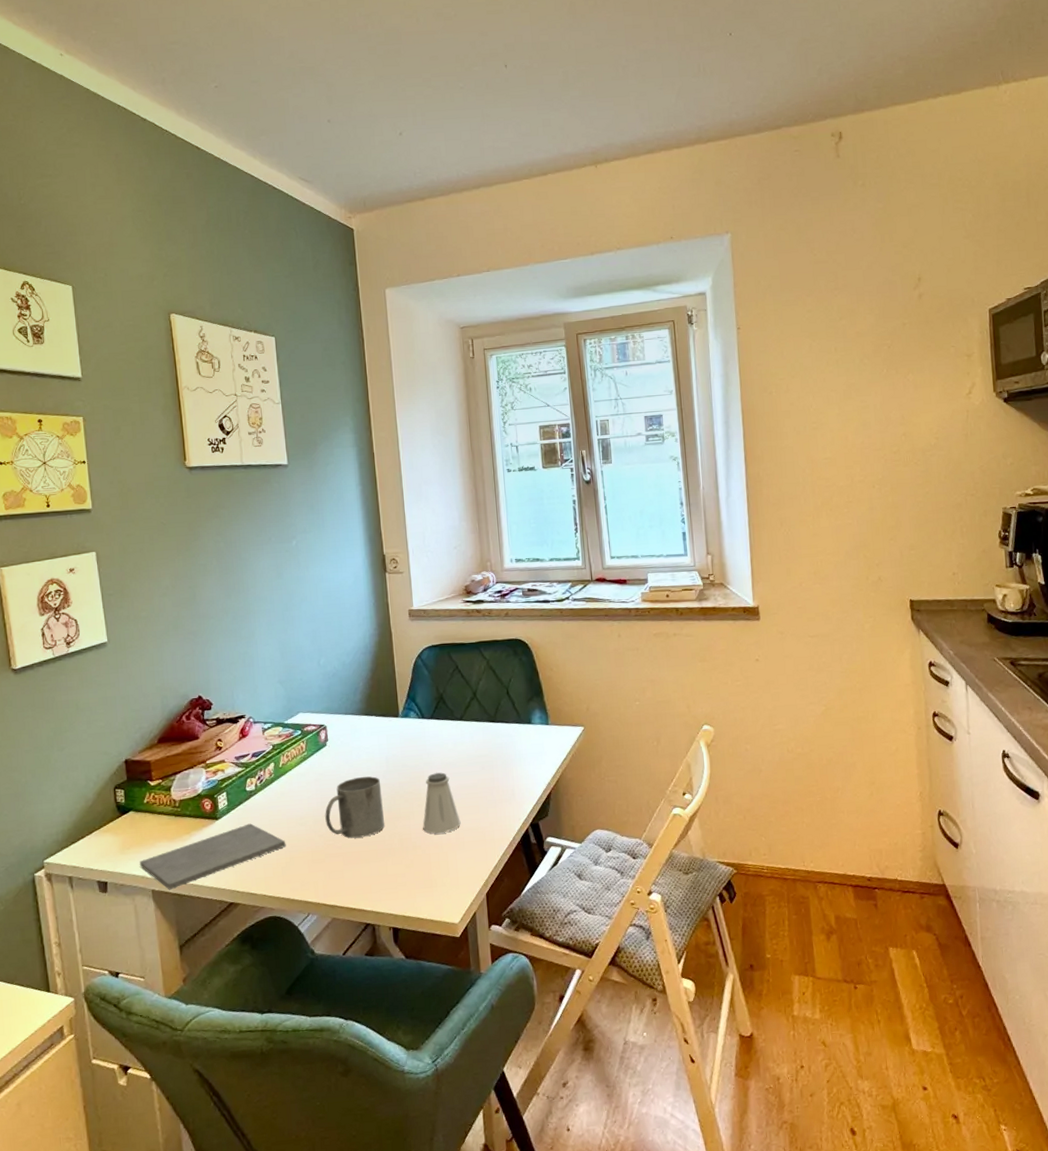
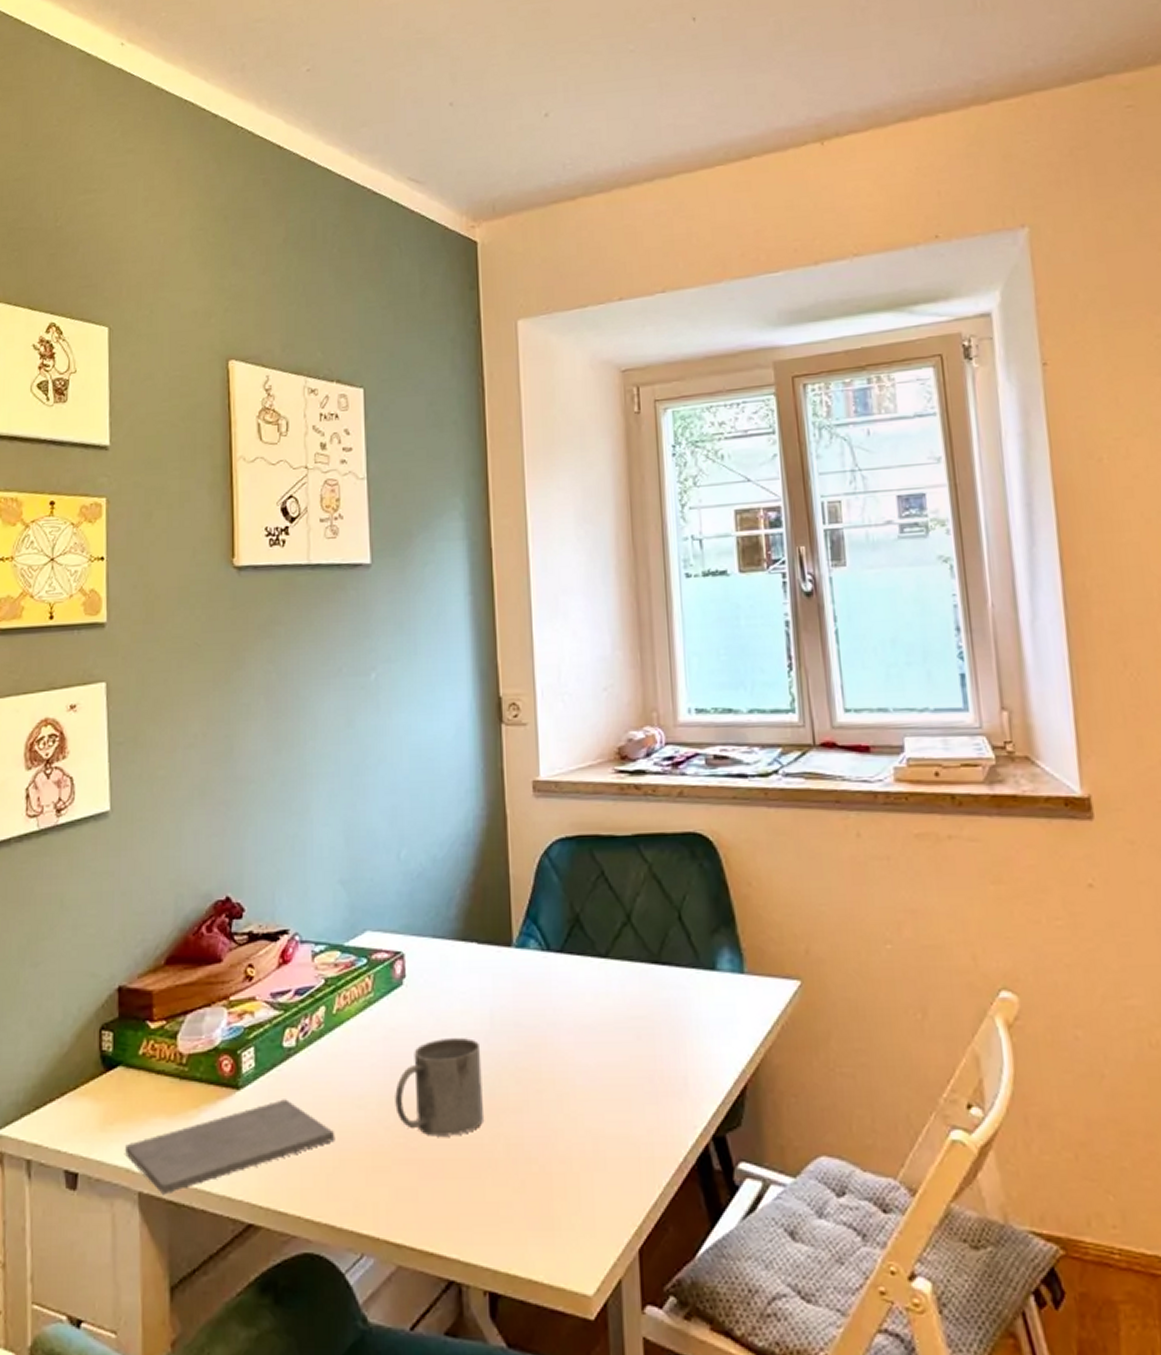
saltshaker: present [423,772,461,834] -> none [542,1040,602,1141]

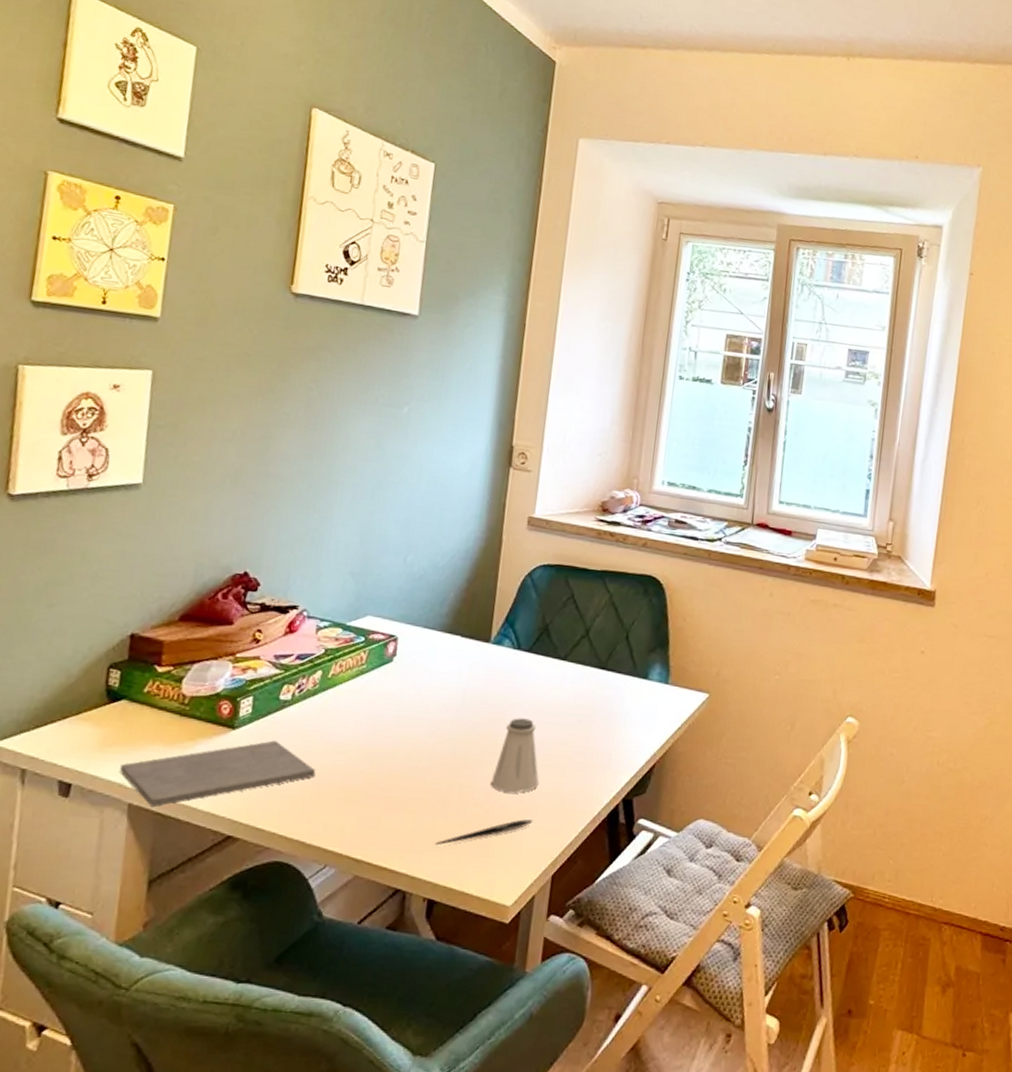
mug: present [395,1037,483,1136] -> none [371,706,451,782]
pen: none [486,1175,602,1220] -> present [434,819,533,846]
saltshaker: none [542,1040,602,1141] -> present [491,718,539,793]

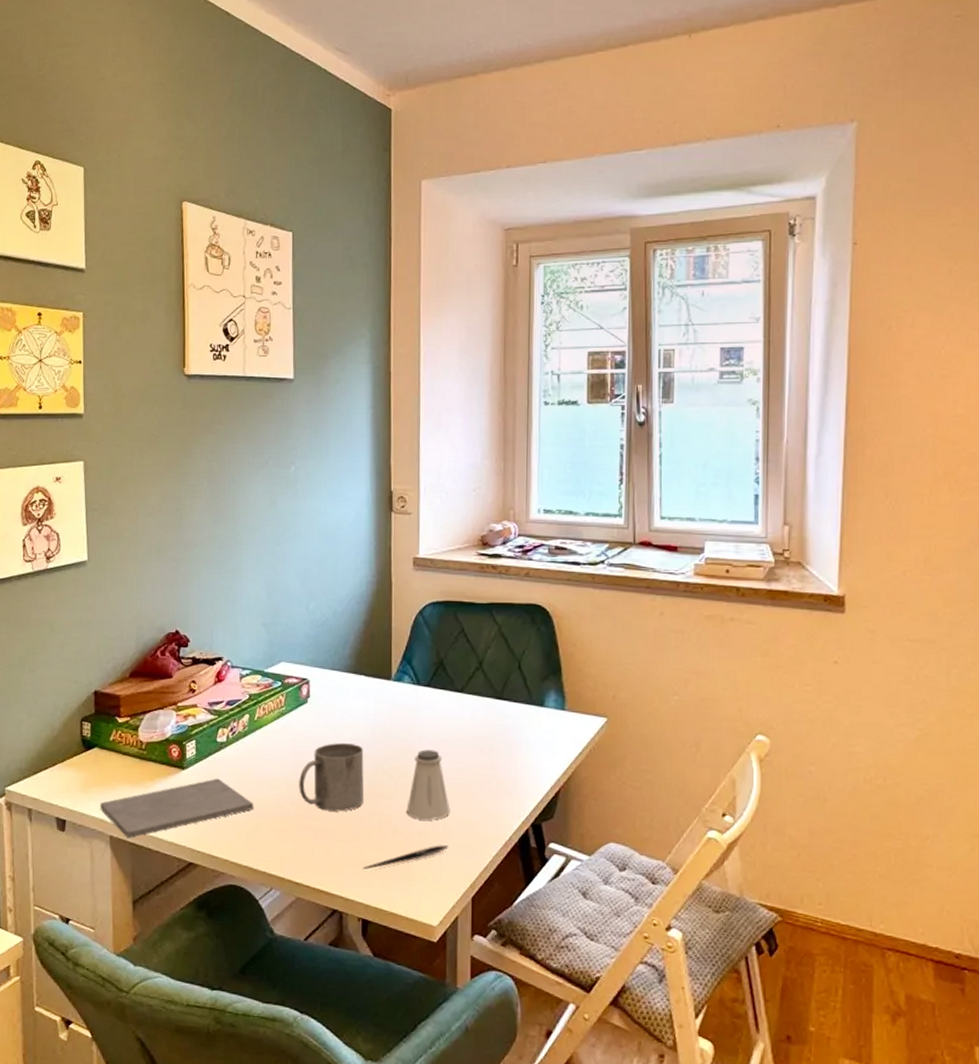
mug: none [371,706,451,782] -> present [299,742,364,812]

